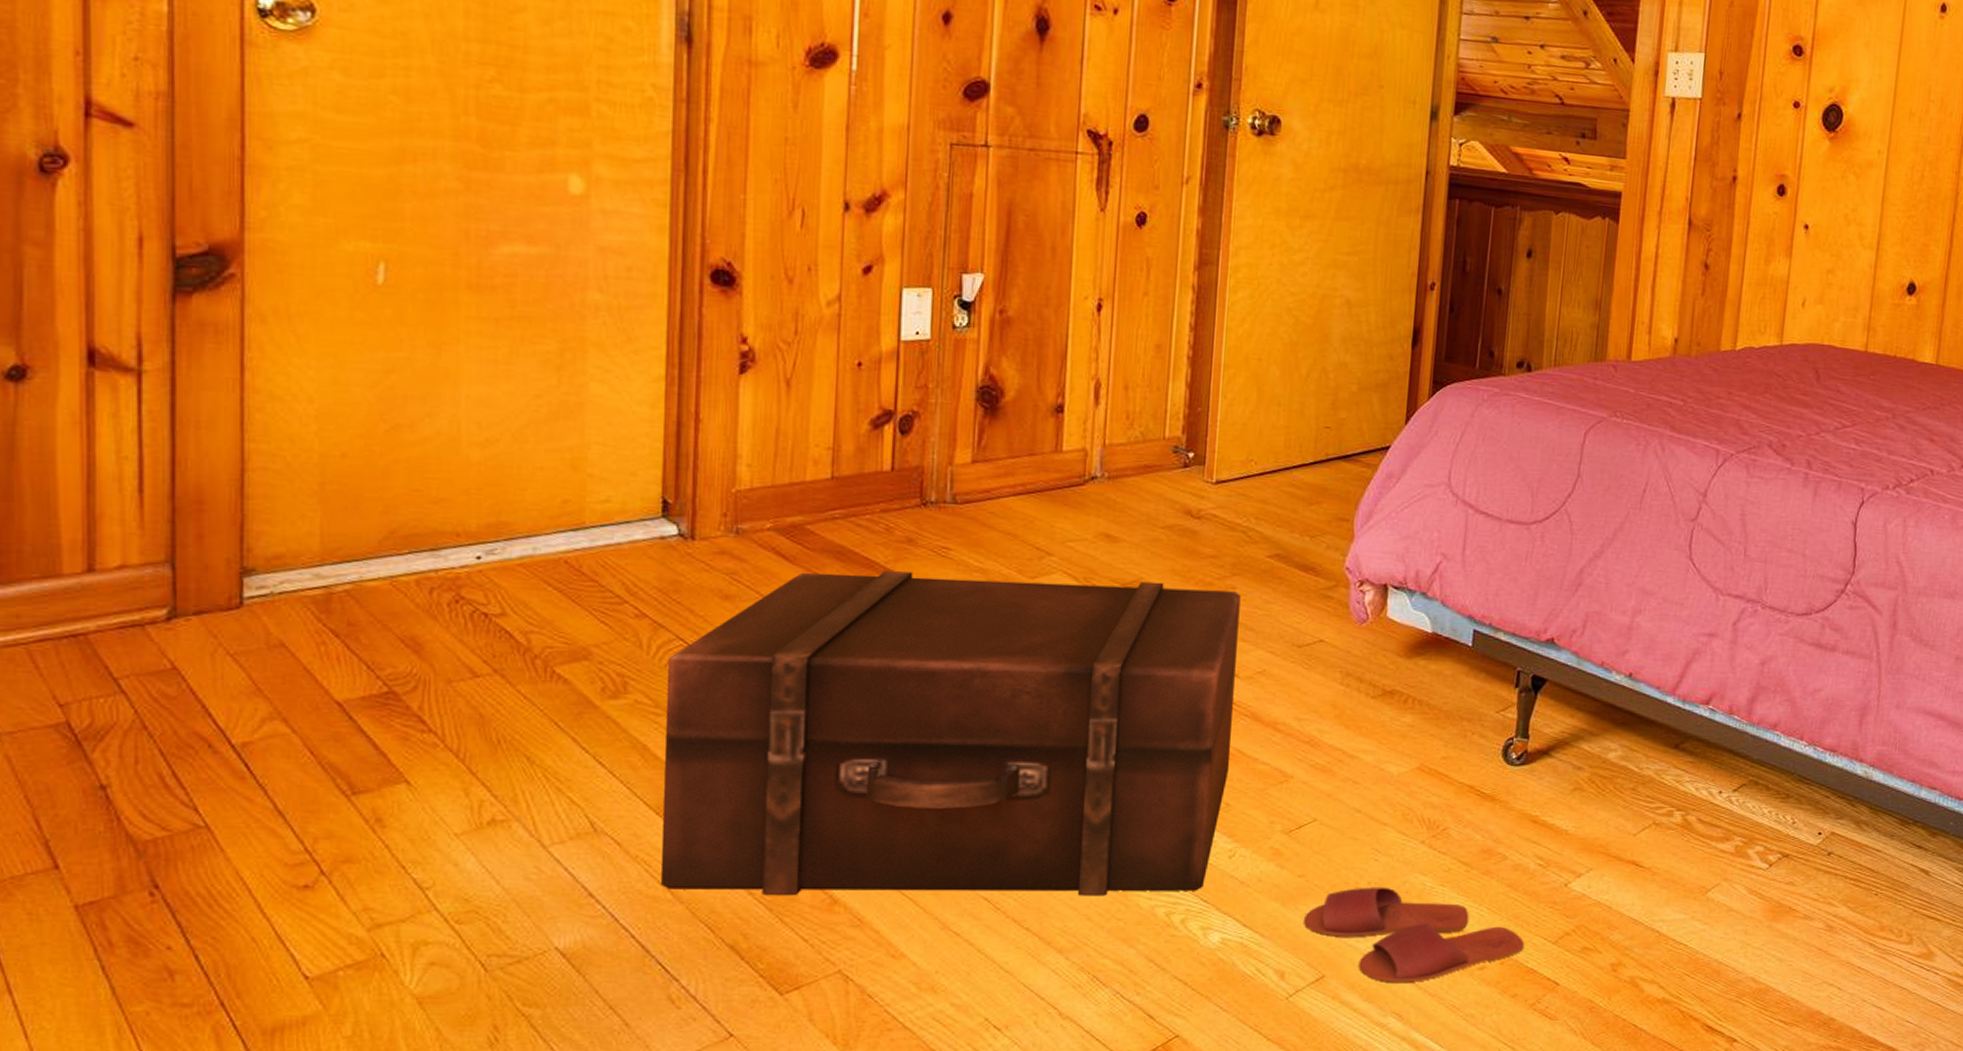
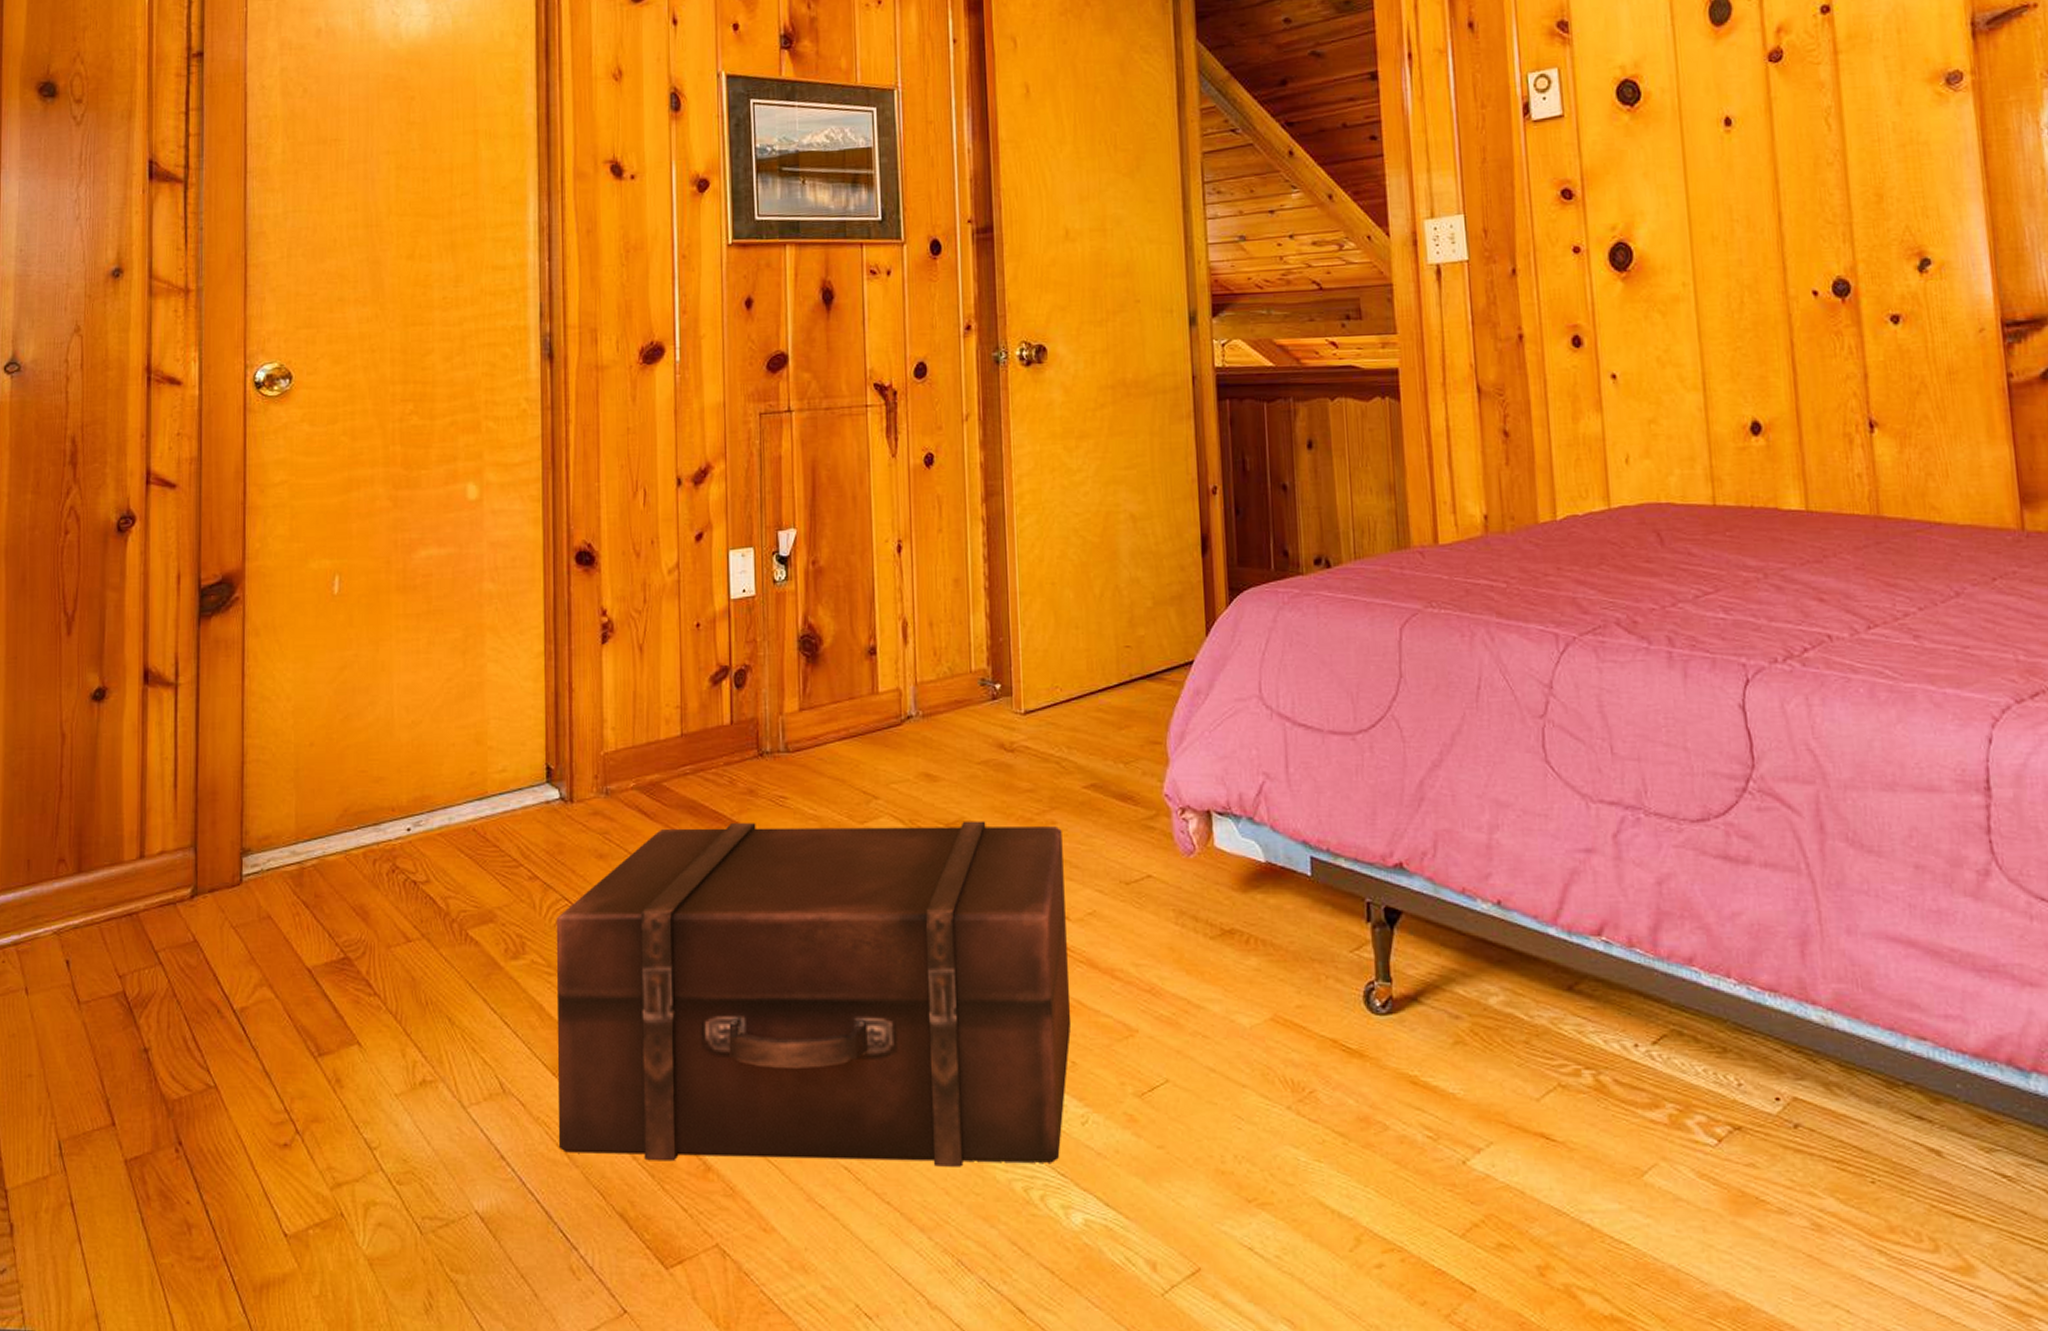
slippers: present [1304,887,1525,983] -> none [1170,1161,1427,1281]

